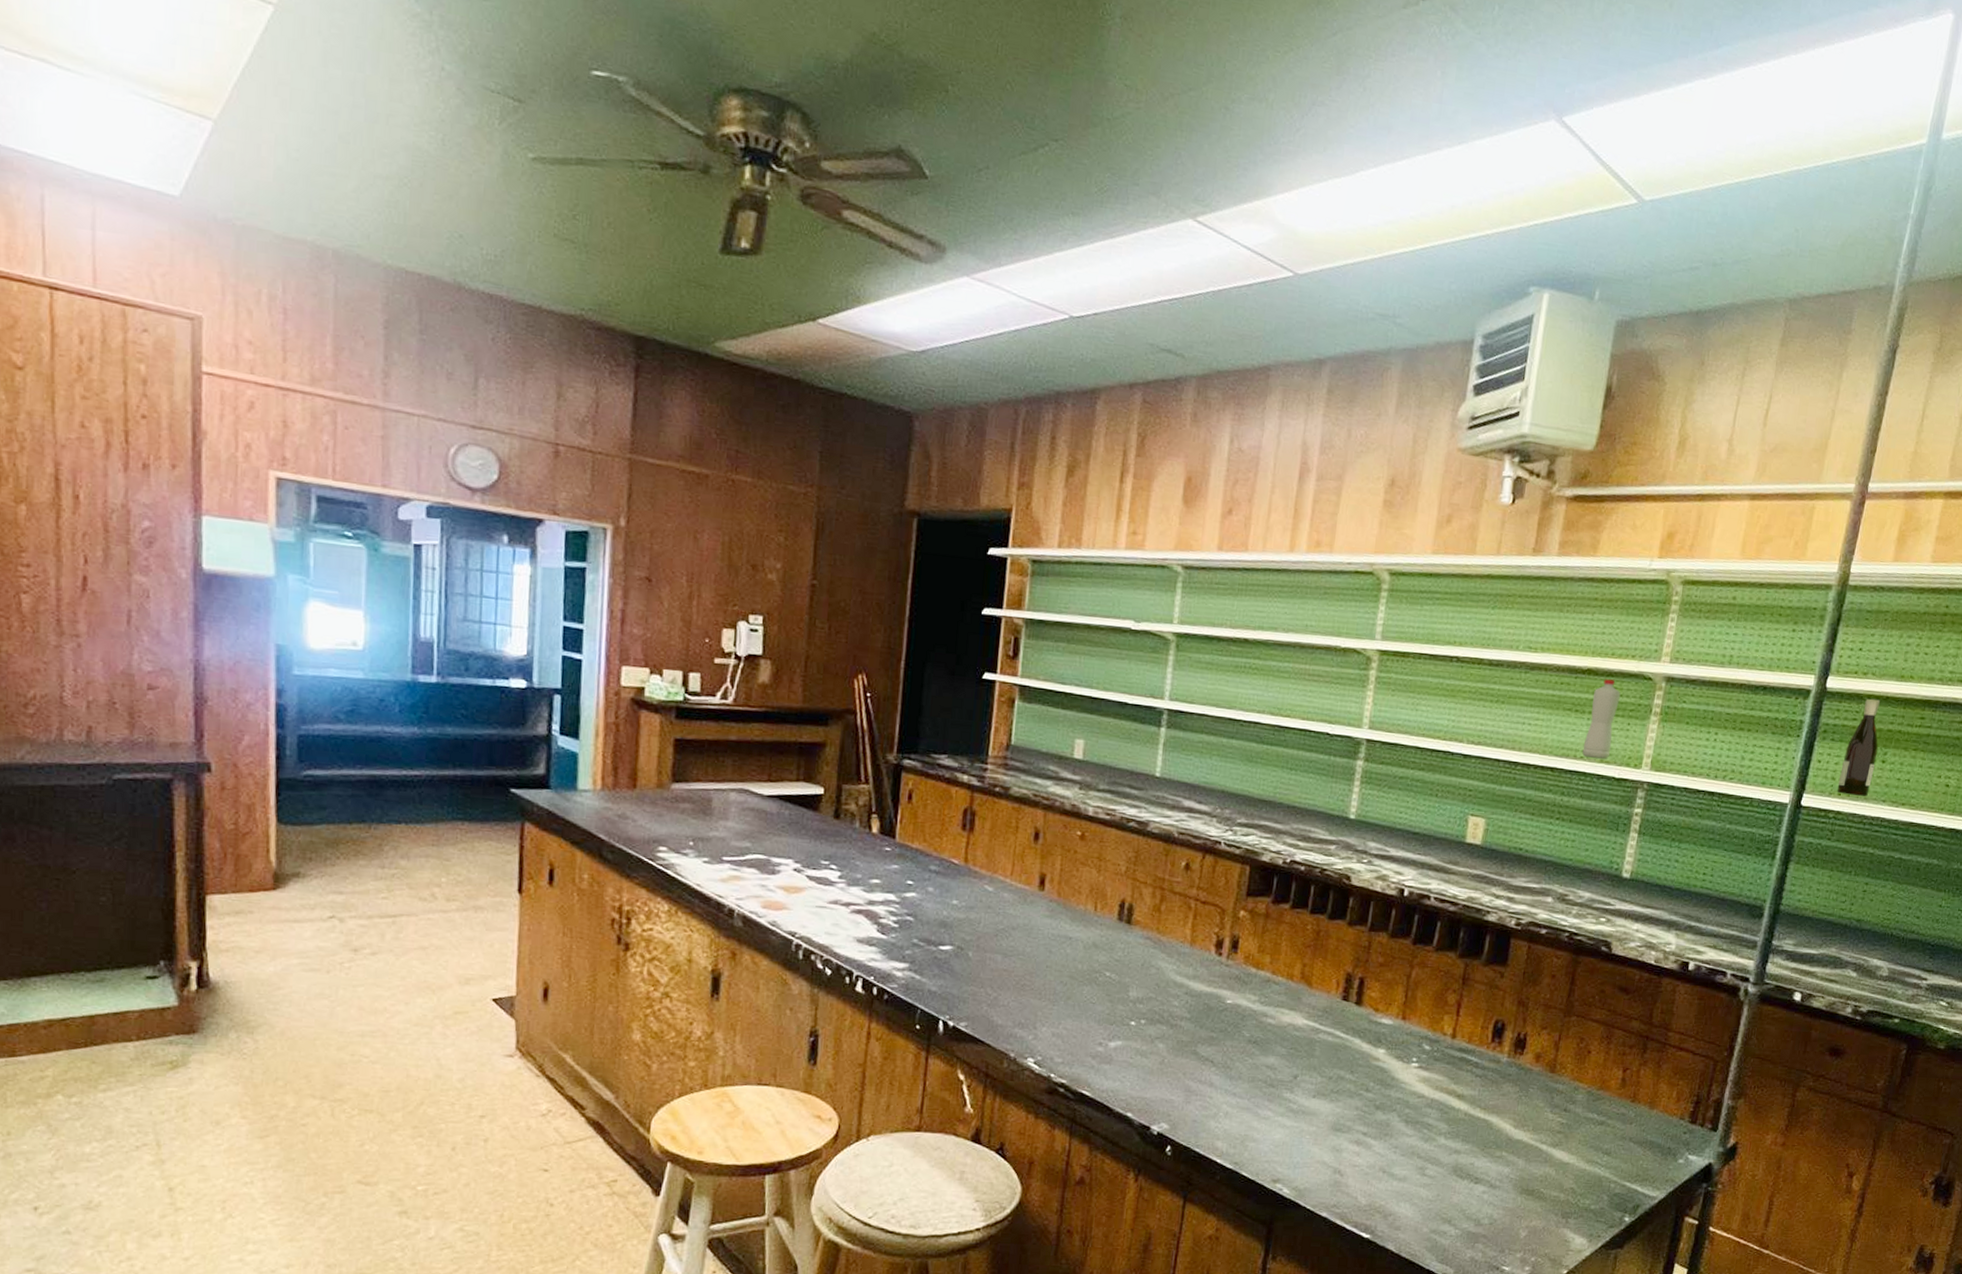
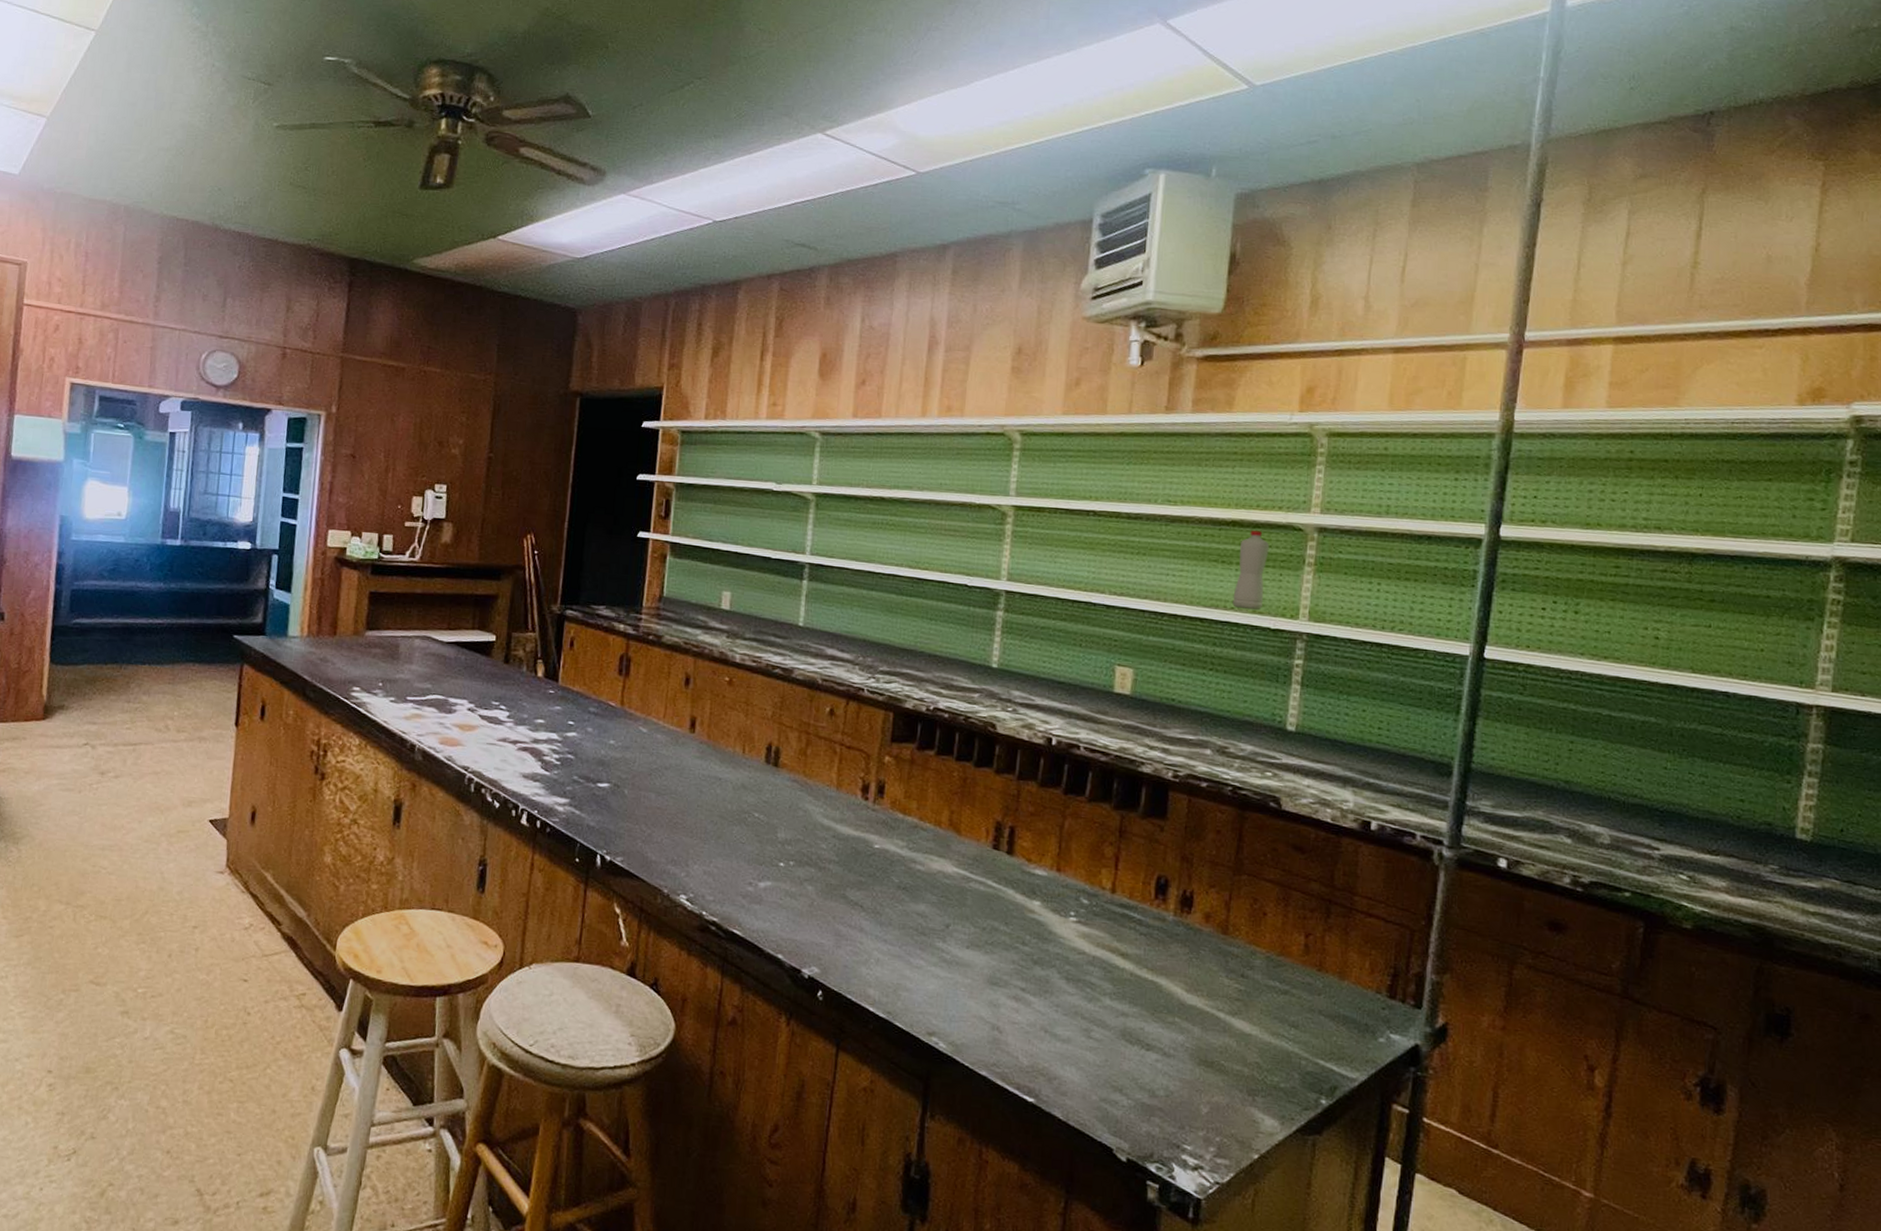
bottle: present [1837,698,1880,797] -> none [1525,547,1569,650]

